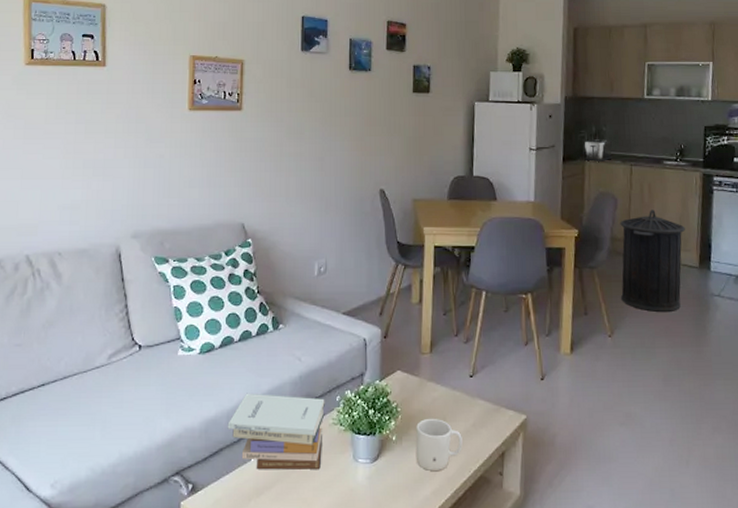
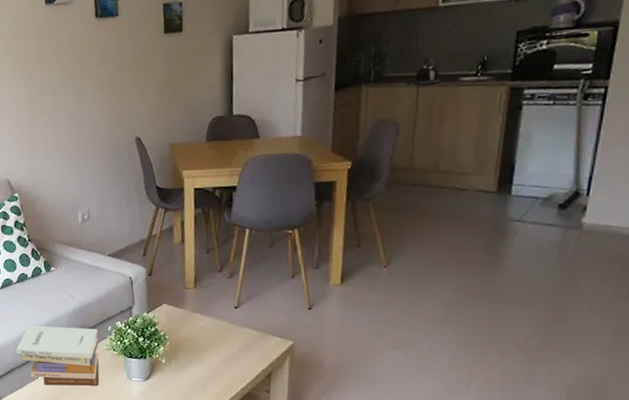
mug: present [415,418,463,472] -> none [183,344,229,389]
toaster: present [583,139,612,162] -> none [359,60,395,87]
trash can: present [620,209,685,312] -> none [400,133,482,241]
kettle: none [628,140,649,165] -> present [415,57,441,86]

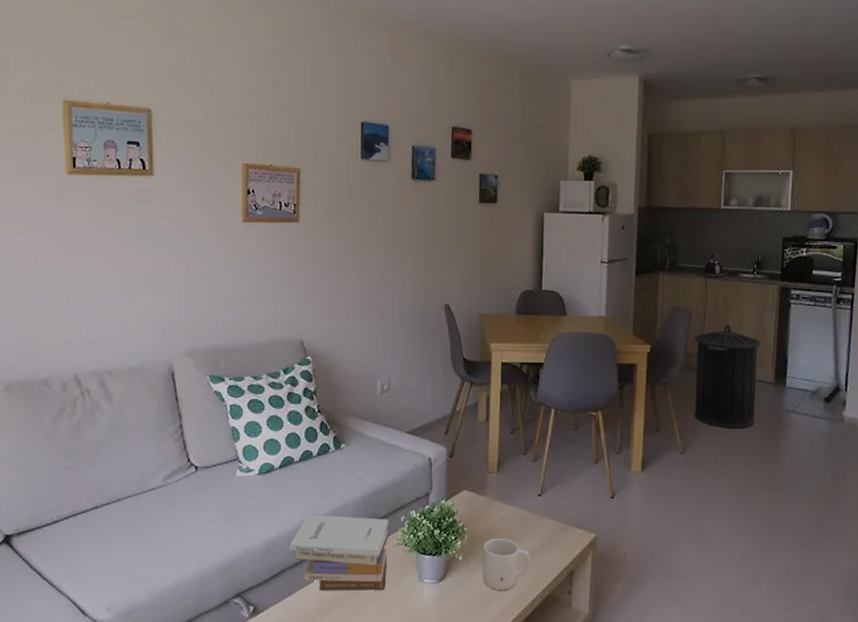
mug: none [183,344,229,389] -> present [482,537,530,591]
trash can: none [400,133,482,241] -> present [694,324,761,429]

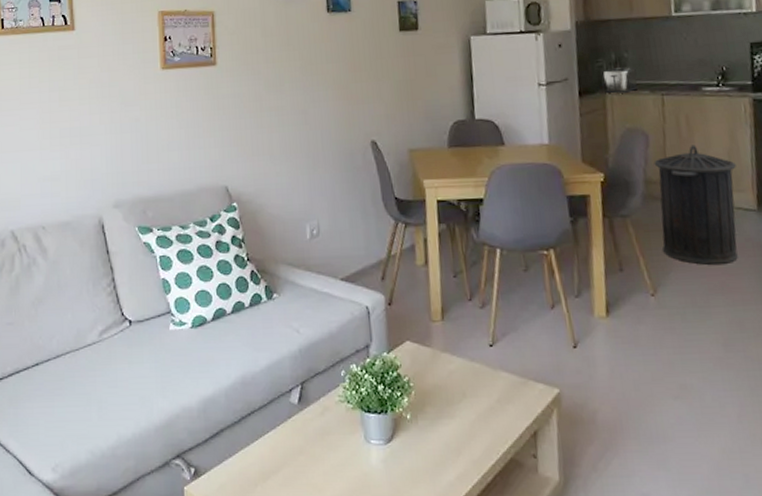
books: present [289,514,389,591] -> none [226,369,330,452]
mug: present [482,537,530,591] -> none [432,393,488,454]
toaster: none [656,251,687,275] -> present [602,67,638,94]
kettle: present [703,252,725,278] -> none [658,65,684,94]

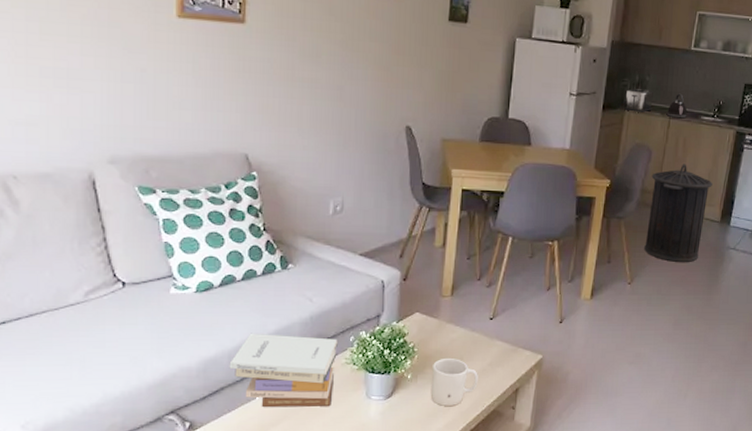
books: none [226,369,330,452] -> present [229,333,338,408]
mug: none [432,393,488,454] -> present [430,357,478,407]
kettle: none [658,65,684,94] -> present [667,93,687,119]

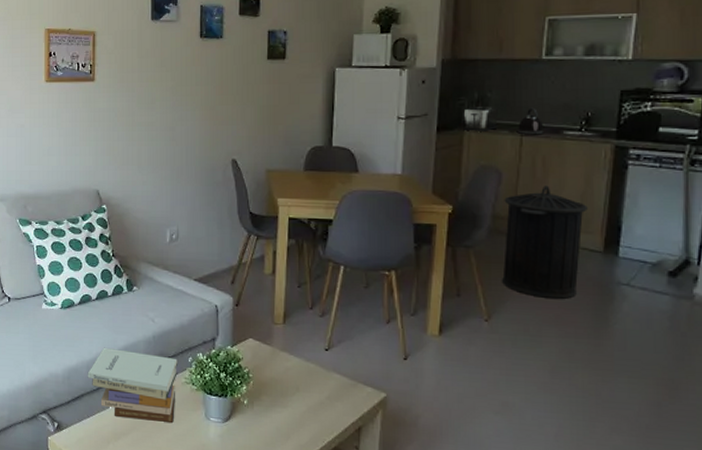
mug: present [430,357,478,407] -> none [267,386,316,438]

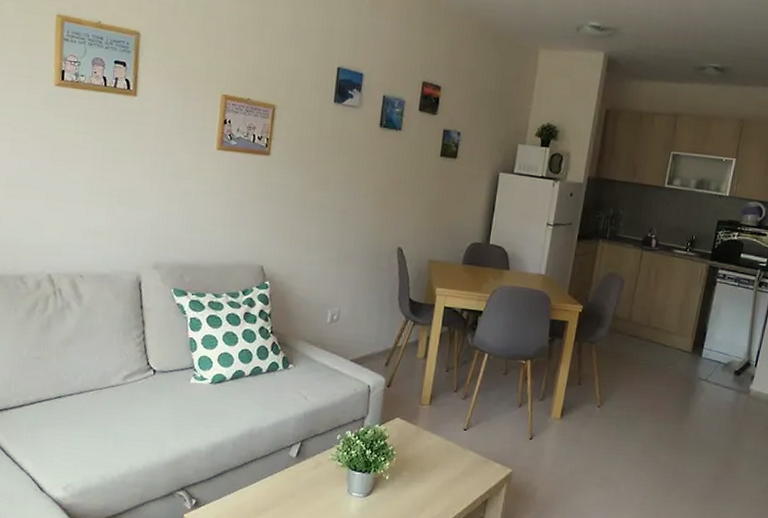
books: present [87,347,178,423] -> none [232,423,326,498]
toaster: present [462,107,498,131] -> none [598,221,627,244]
trash can: present [502,185,588,299] -> none [615,294,684,390]

